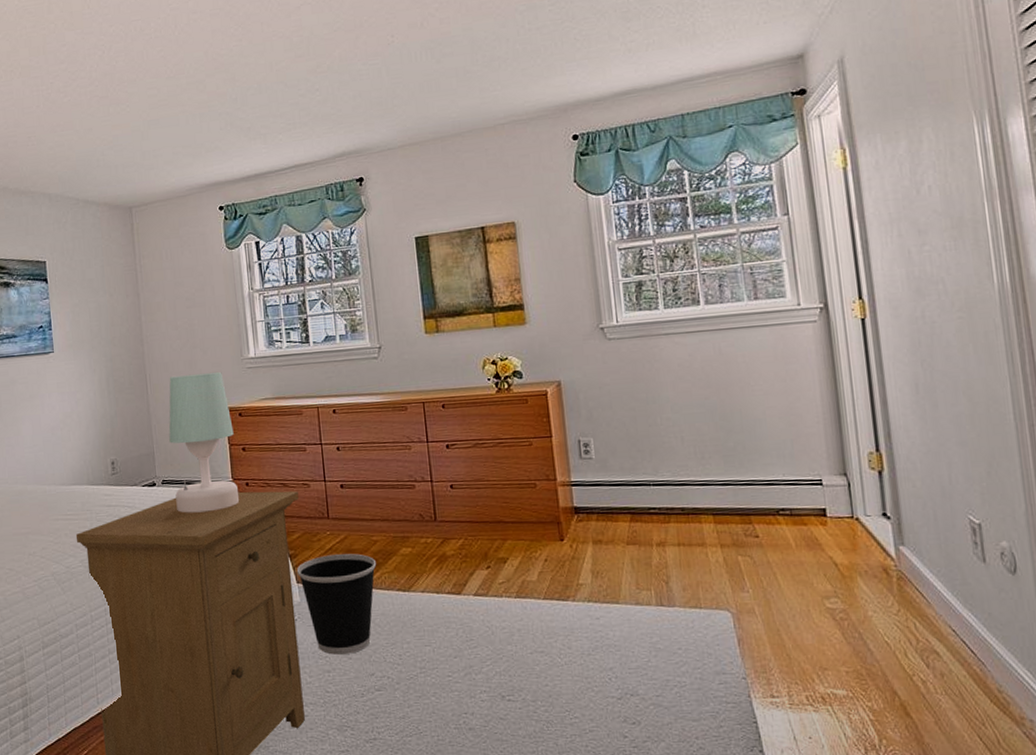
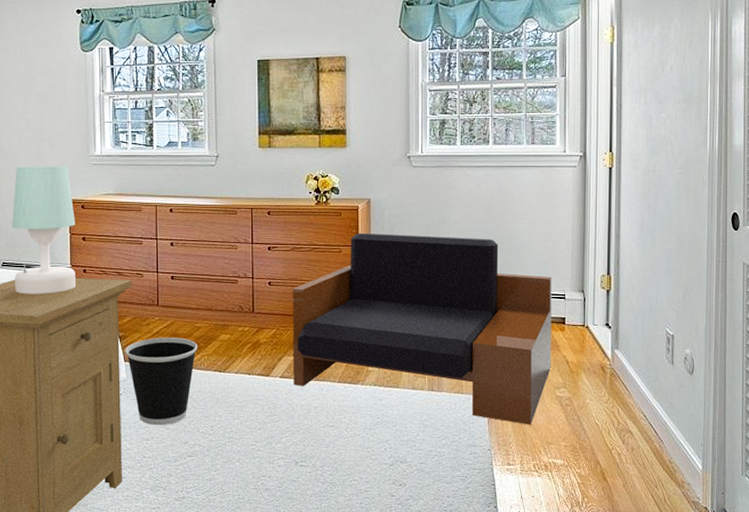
armchair: none [478,417,815,646] -> present [292,232,552,425]

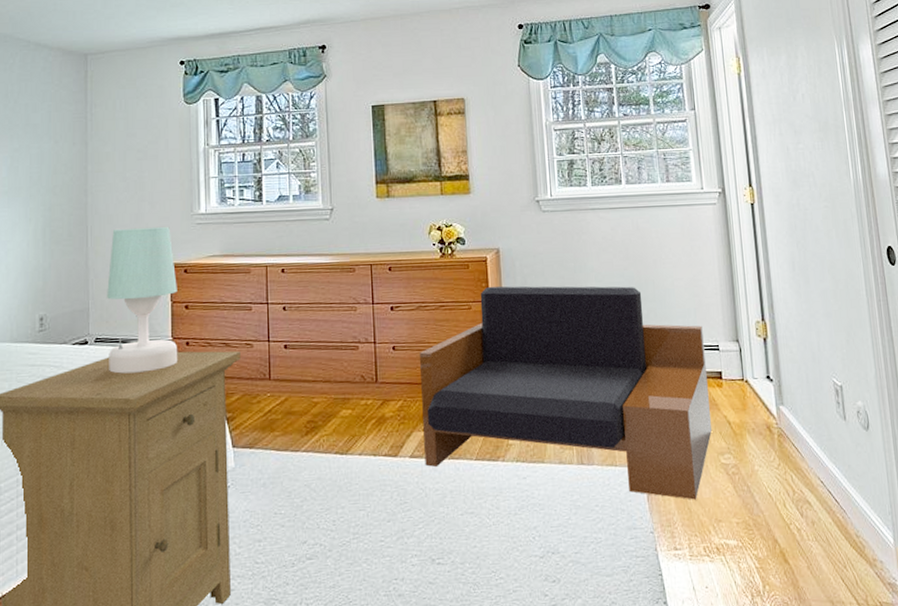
wastebasket: present [125,338,198,425] -> none [233,416,316,523]

